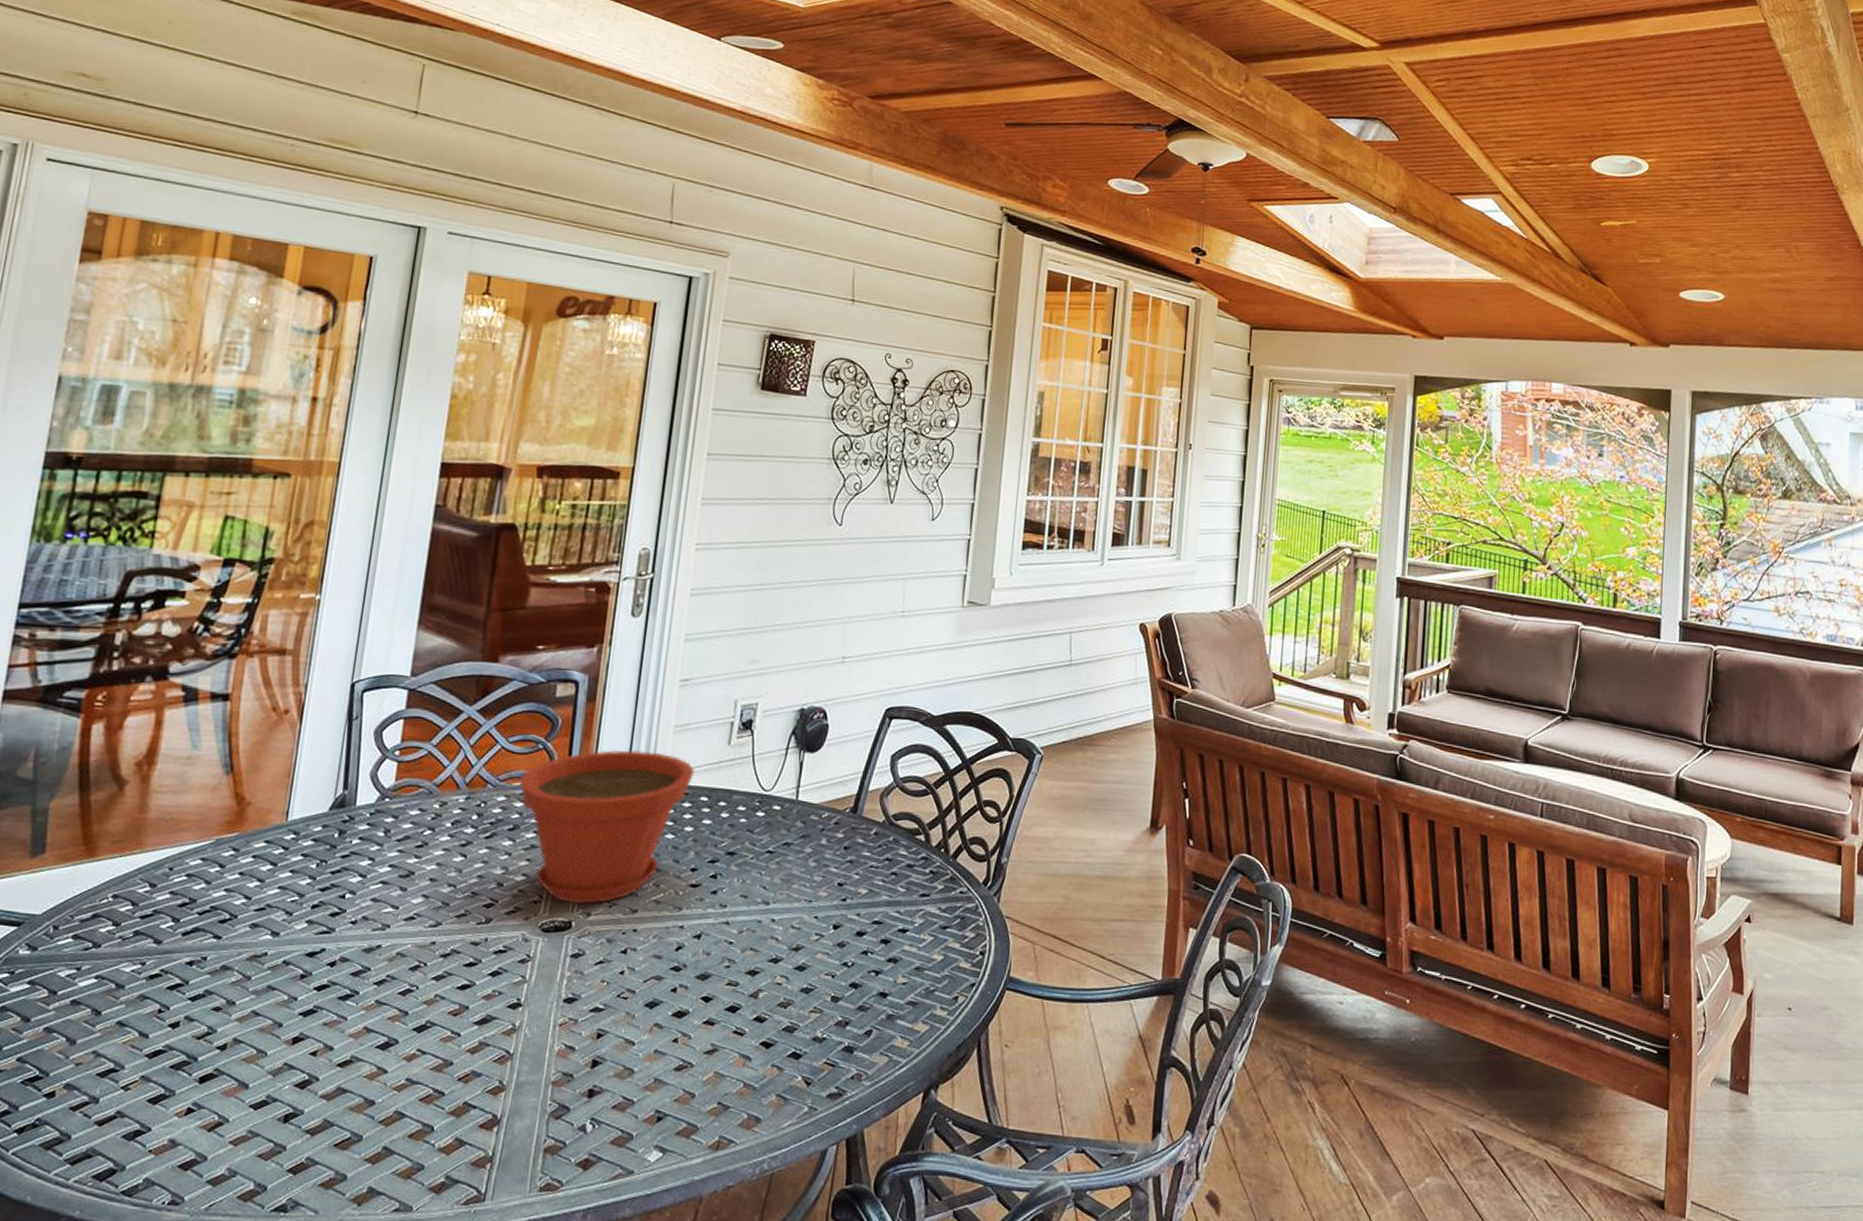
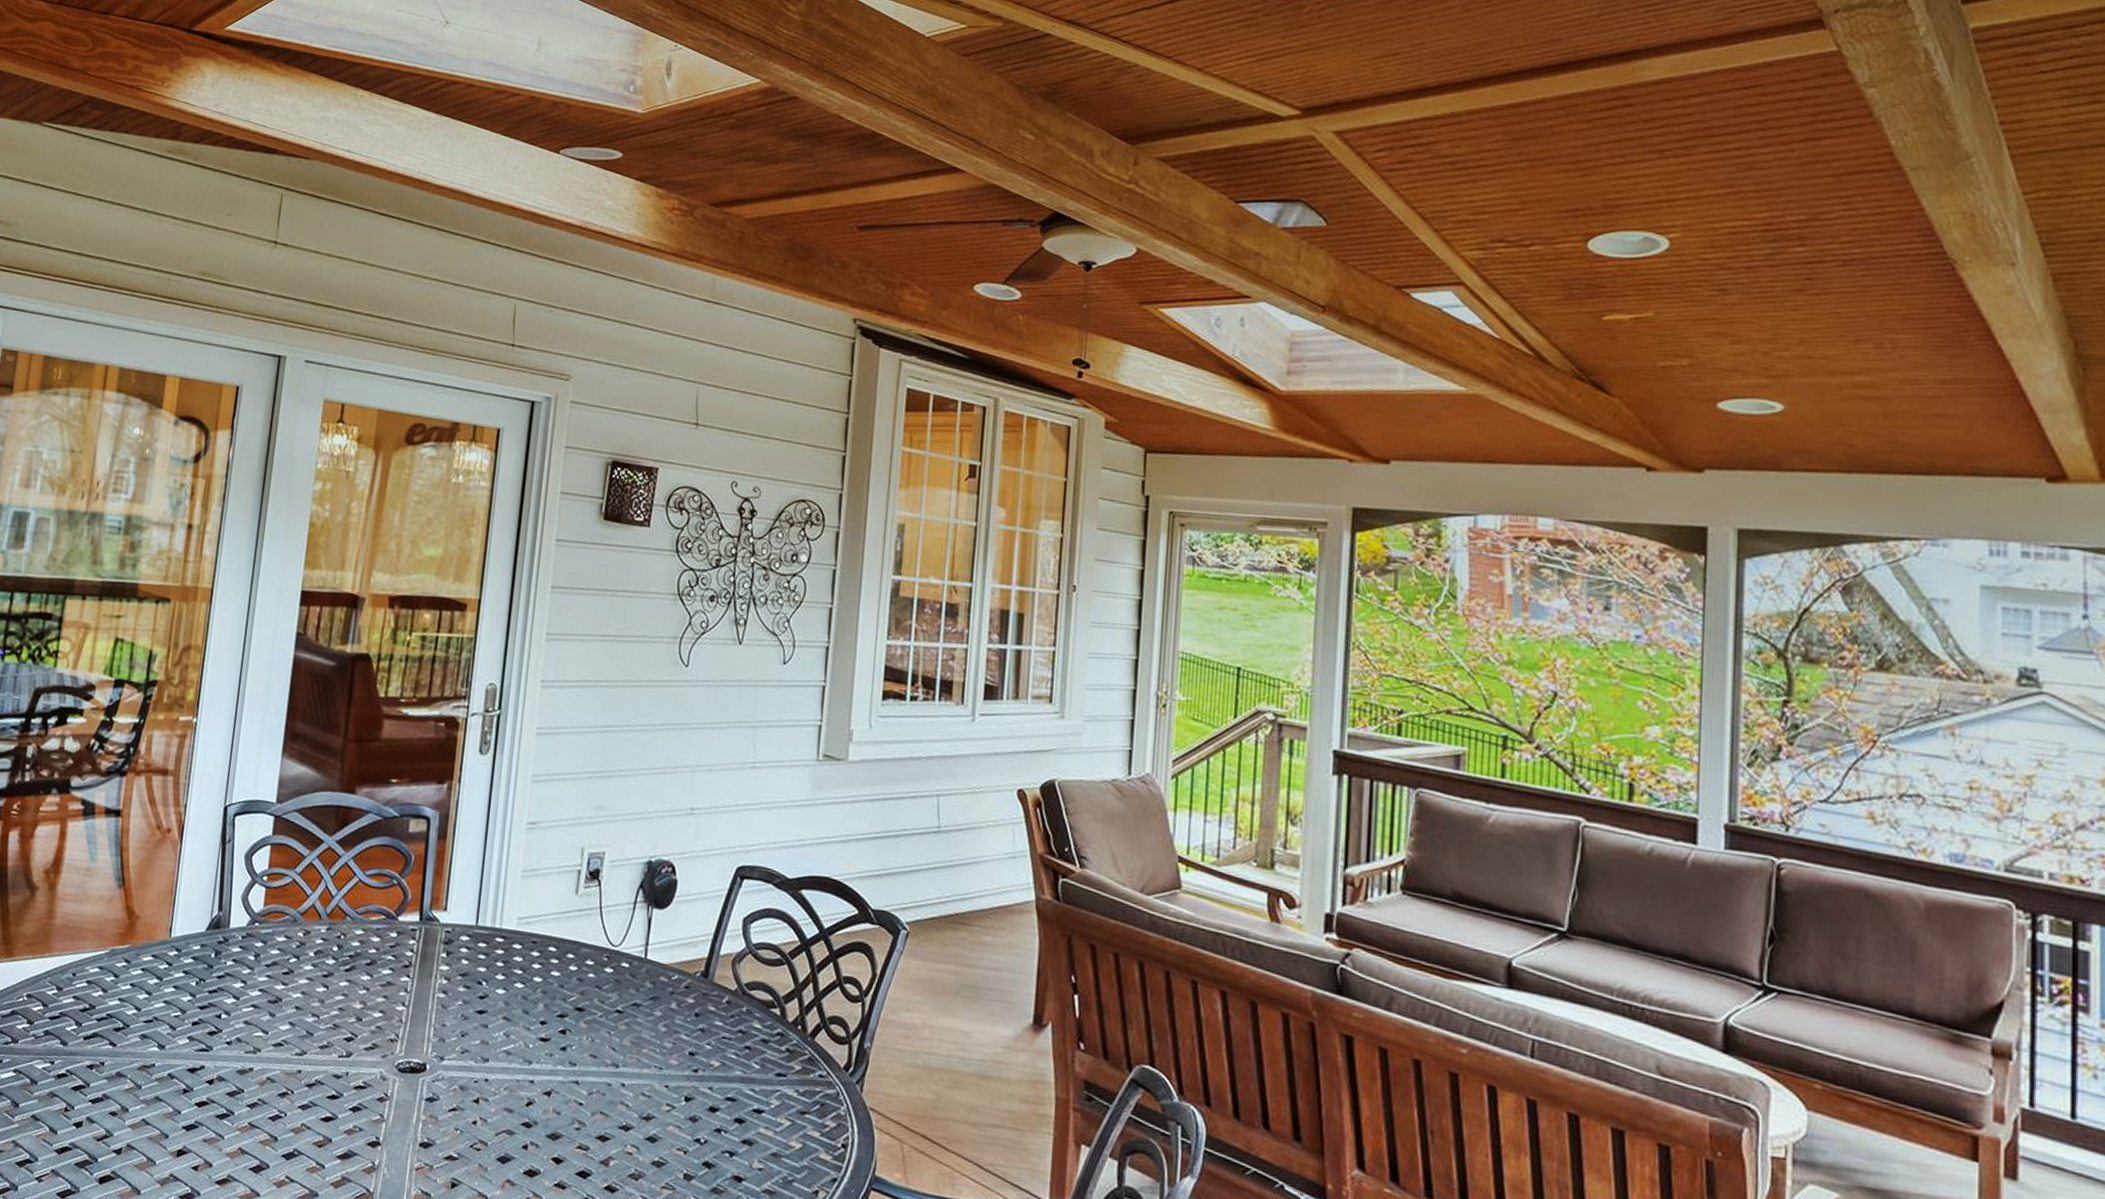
plant pot: present [519,749,695,904] -> none [375,890,543,1048]

